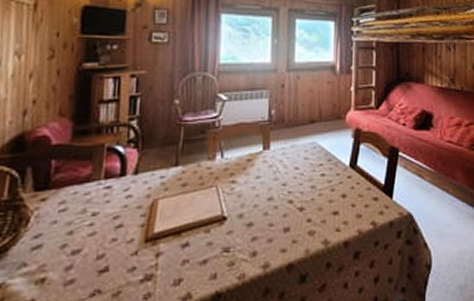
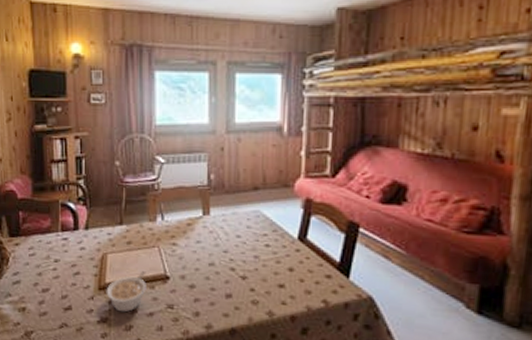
legume: none [153,214,202,265] -> present [106,271,146,313]

